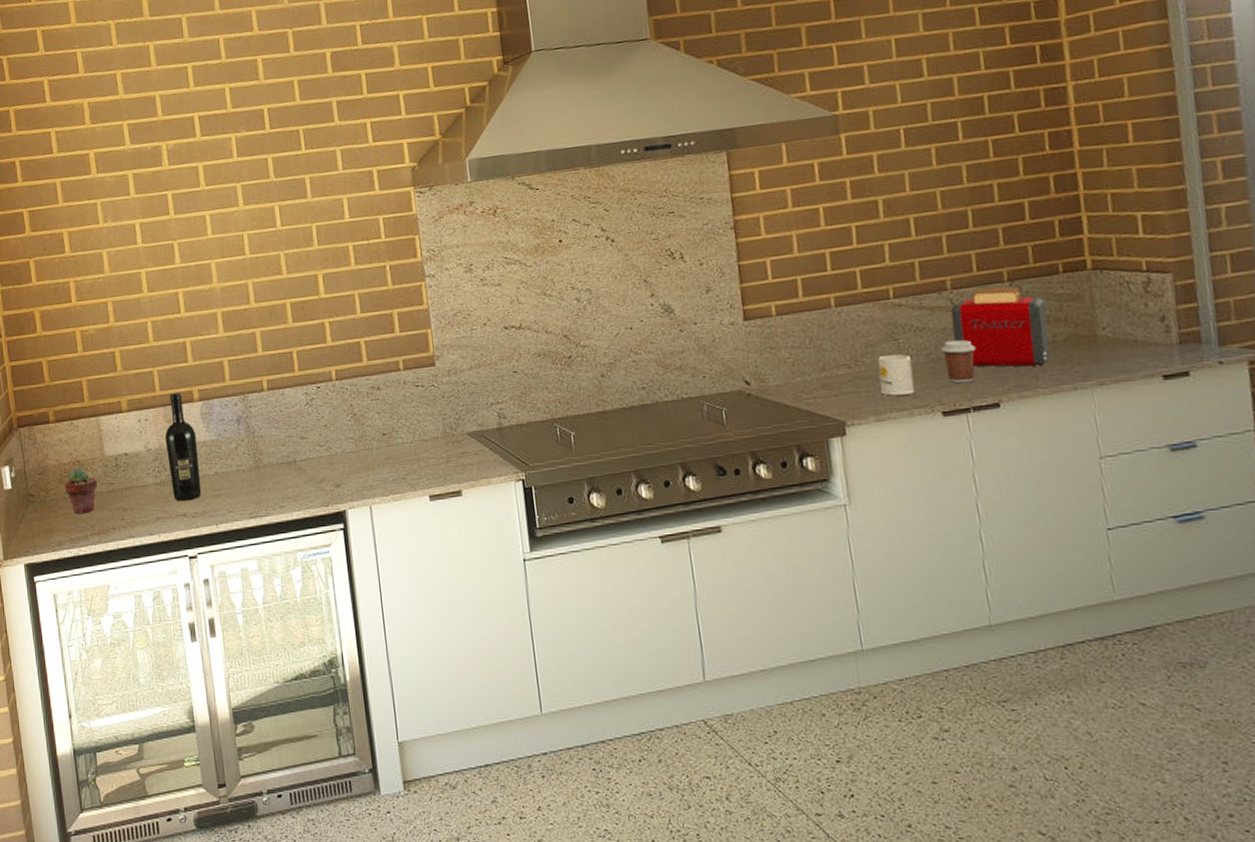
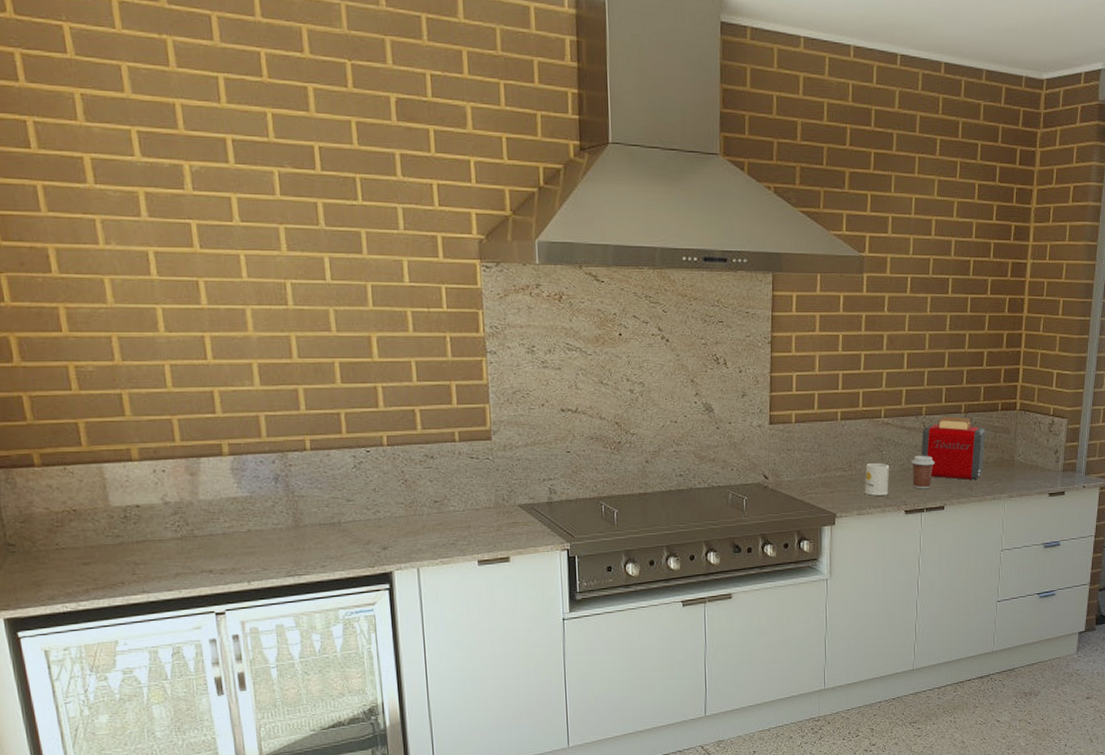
potted succulent: present [65,468,97,514] -> none [57,518,100,567]
wine bottle: present [165,393,202,501] -> none [186,445,232,557]

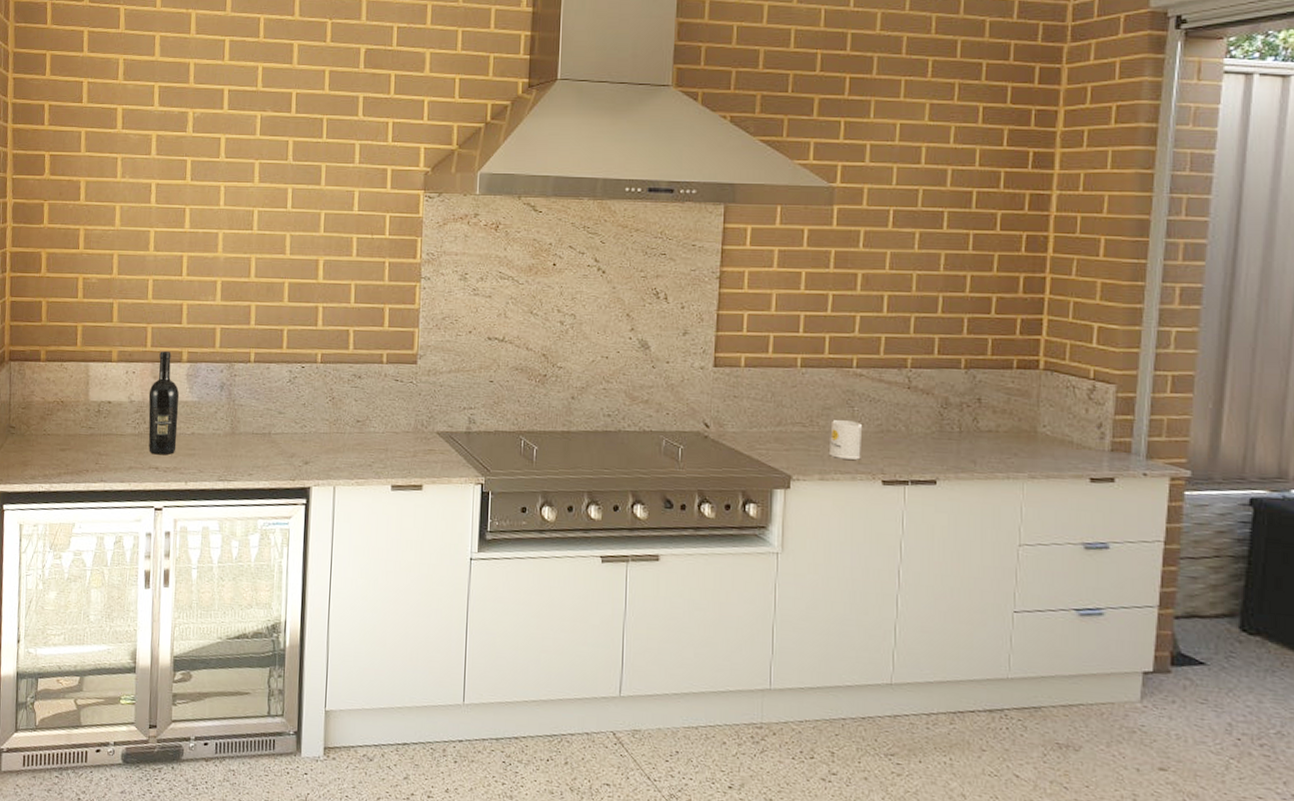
wine bottle: none [186,445,232,557] -> present [148,351,180,455]
coffee cup: present [911,455,935,489] -> none [892,415,924,457]
toaster: present [921,416,985,480] -> none [905,371,994,451]

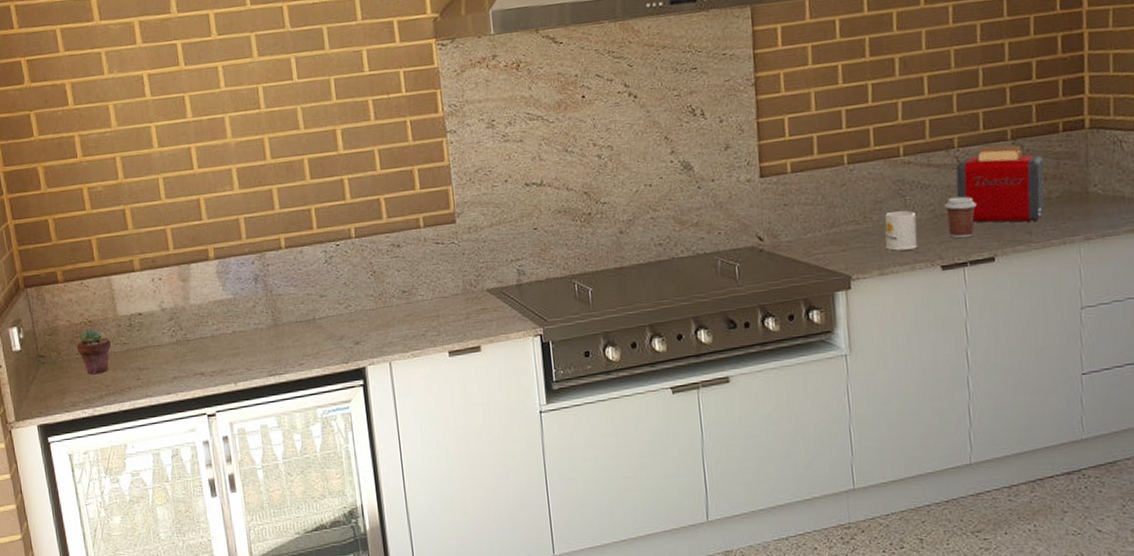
potted succulent: none [46,408,78,453] -> present [77,328,111,375]
wine bottle: present [148,351,180,455] -> none [180,251,219,360]
coffee cup: none [892,415,924,457] -> present [945,196,977,239]
toaster: none [905,371,994,451] -> present [956,145,1045,223]

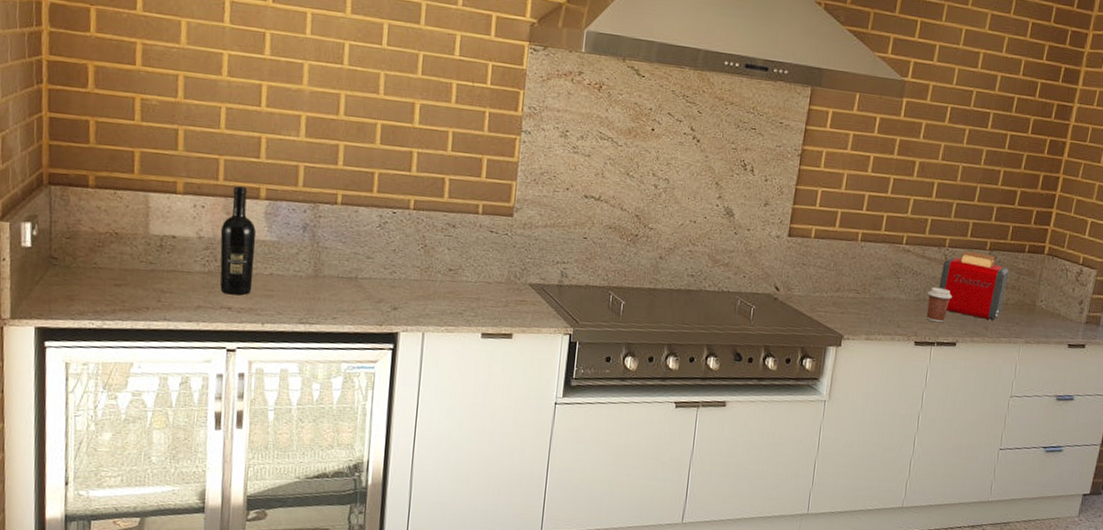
potted succulent: present [77,328,111,375] -> none [96,240,135,288]
wine bottle: none [180,251,219,360] -> present [220,186,256,296]
mug: present [884,210,918,251] -> none [875,289,905,323]

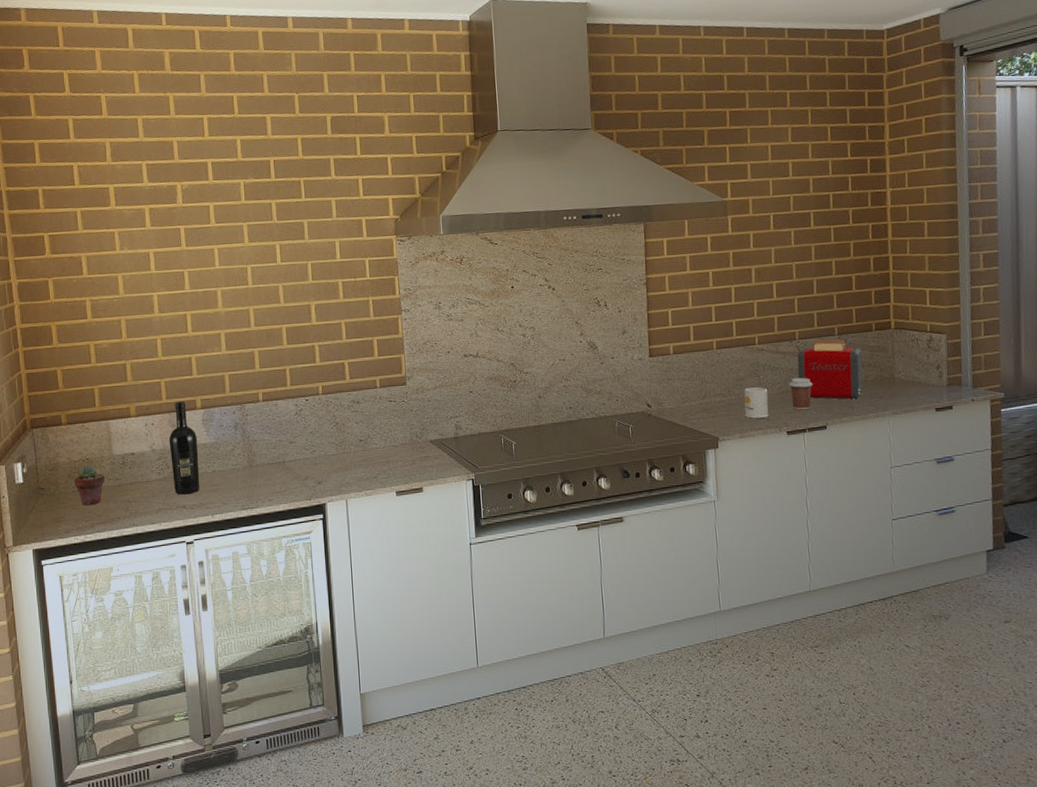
potted succulent: none [96,240,135,288] -> present [74,465,105,506]
mug: none [875,289,905,323] -> present [744,387,769,419]

